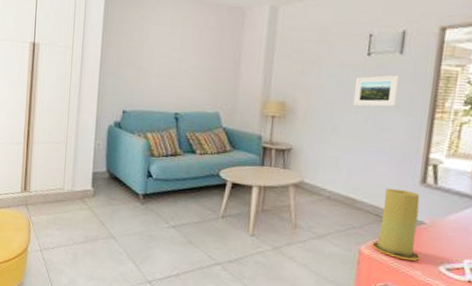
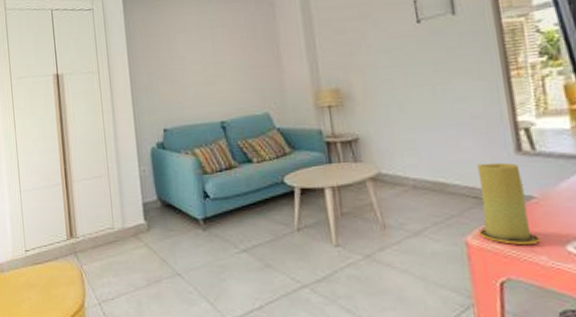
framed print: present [352,75,400,107] -> none [410,37,463,78]

